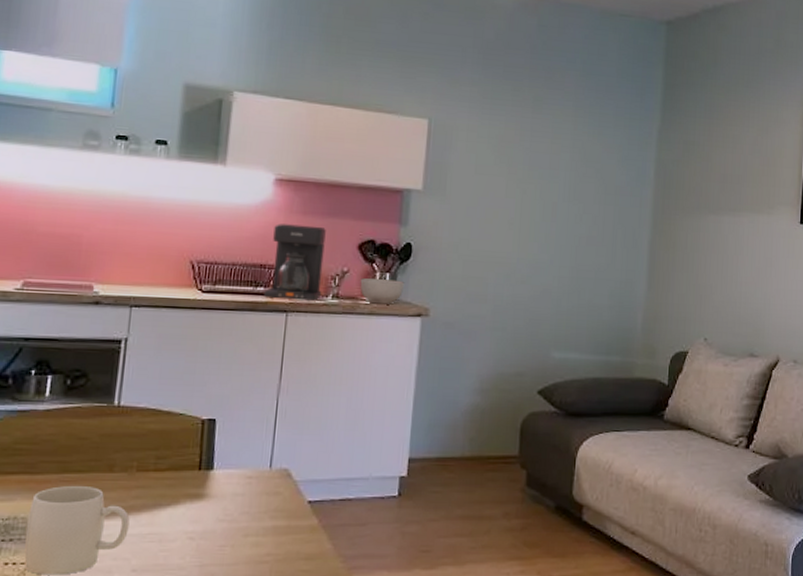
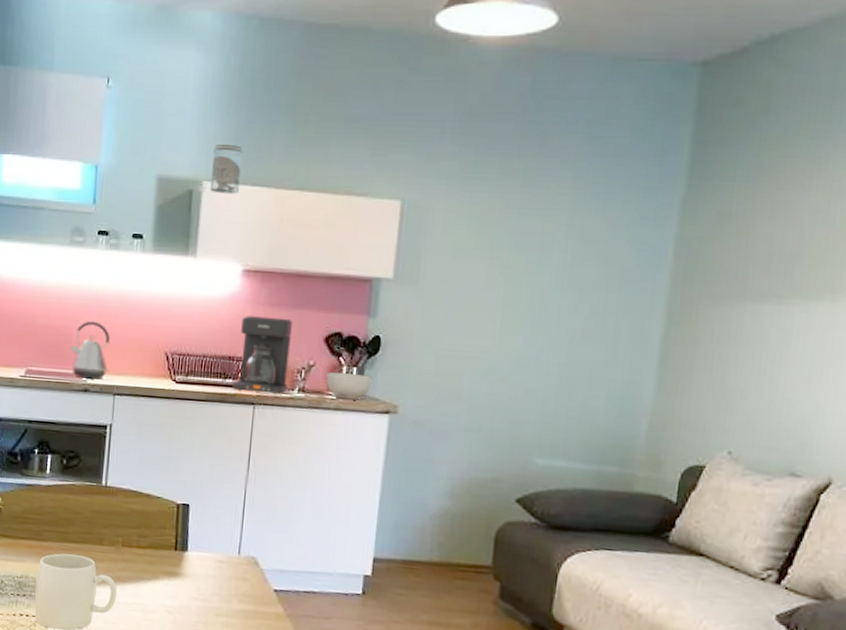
kettle: none [78,228,128,291] -> present [69,321,110,379]
jar: none [240,57,276,106] -> present [209,144,243,194]

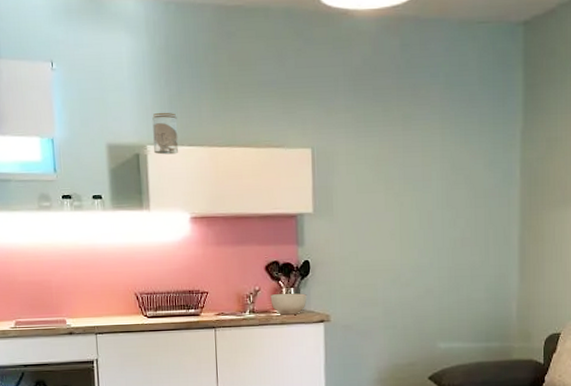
kettle: present [69,321,110,379] -> none [51,273,90,323]
coffee maker: present [232,315,293,395] -> none [195,254,241,318]

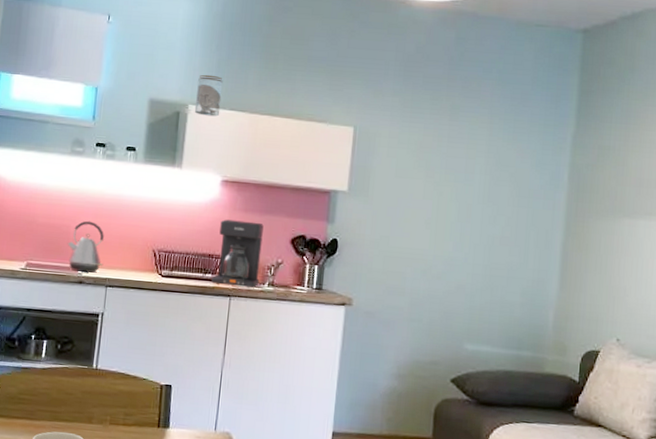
kettle: none [51,273,90,323] -> present [67,221,104,273]
coffee maker: none [195,254,241,318] -> present [211,219,264,288]
bowl: present [270,293,307,315] -> none [292,269,331,294]

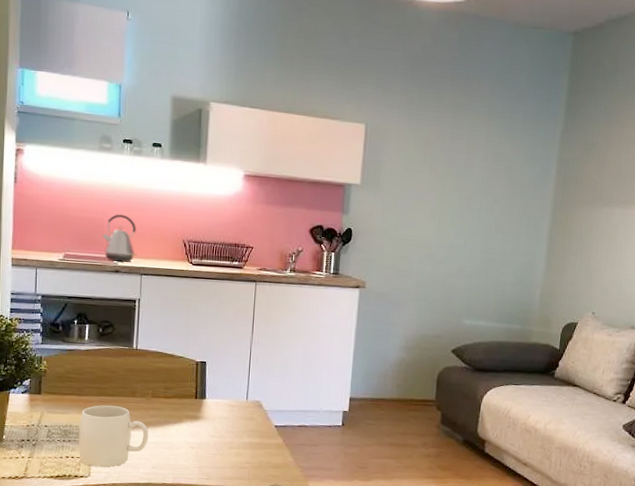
jar: present [194,74,223,117] -> none [215,72,242,114]
coffee maker: present [211,219,264,288] -> none [238,211,284,274]

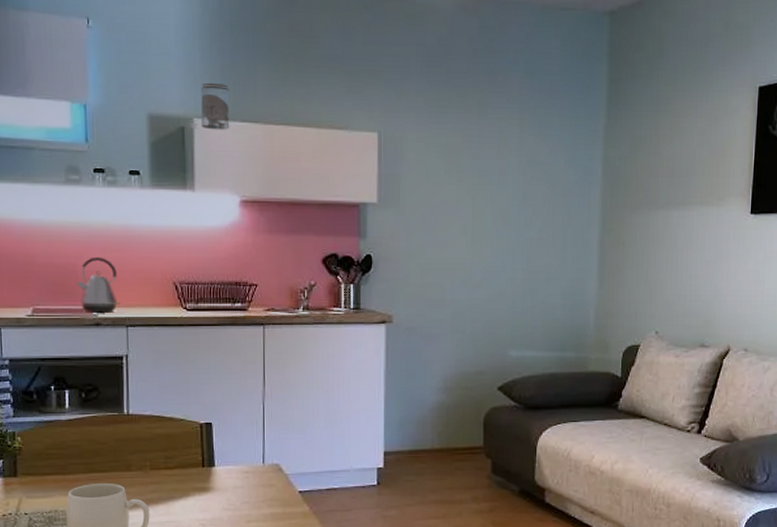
jar: none [215,72,242,114] -> present [200,82,230,130]

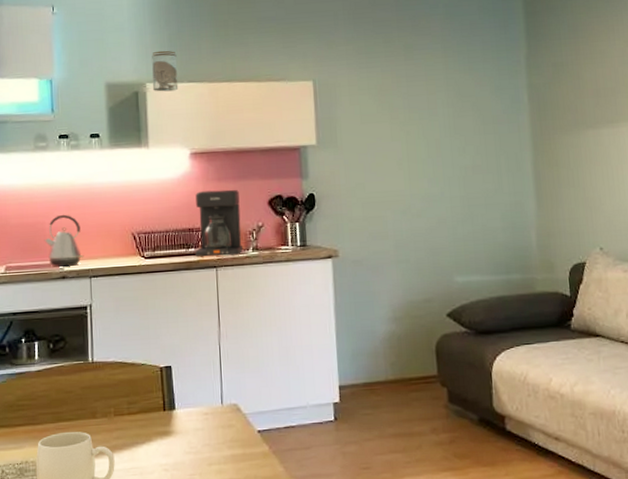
coffee maker: none [242,243,294,315] -> present [195,189,244,257]

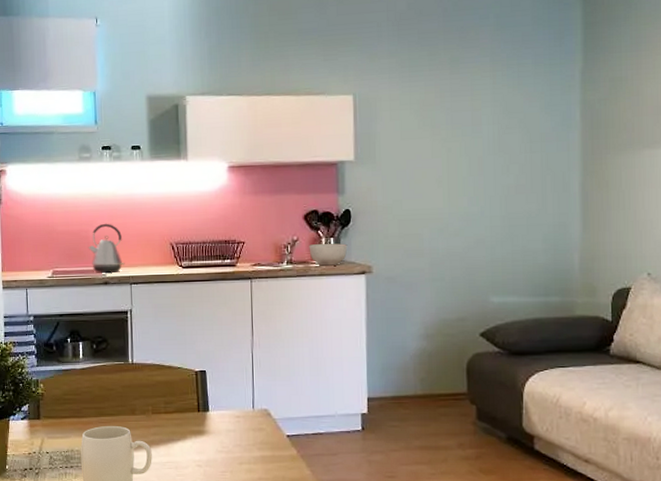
jar: present [152,50,179,92] -> none [192,63,218,105]
coffee maker: present [195,189,244,257] -> none [231,203,278,269]
bowl: none [274,228,313,252] -> present [309,243,348,266]

